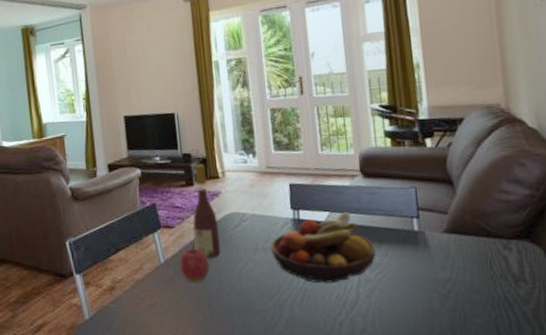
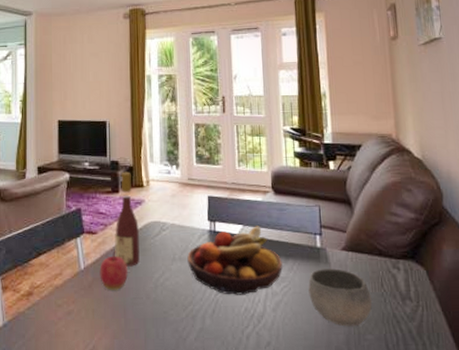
bowl: none [405,252,480,312] -> present [308,268,372,327]

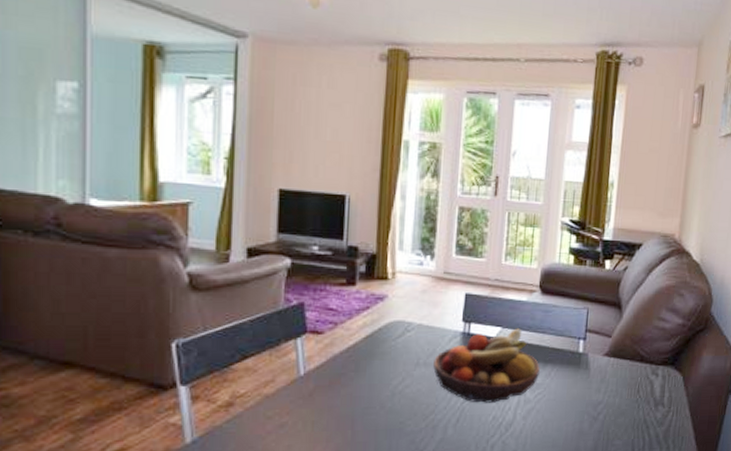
apple: present [99,249,128,290] -> none [324,352,360,399]
wine bottle: present [115,172,140,267] -> none [345,260,378,372]
bowl: present [308,268,372,327] -> none [563,375,626,433]

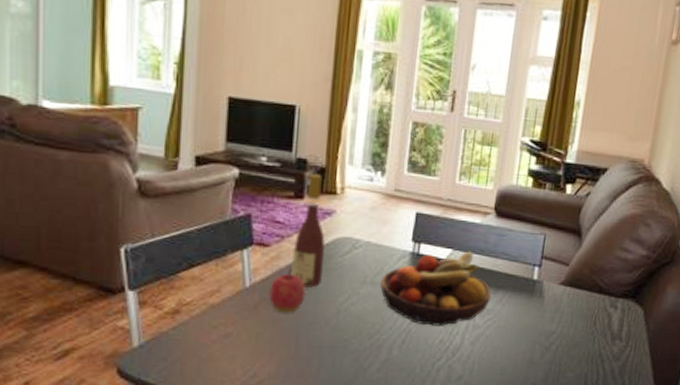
apple: none [324,352,360,399] -> present [269,266,306,313]
wine bottle: none [345,260,378,372] -> present [291,173,325,288]

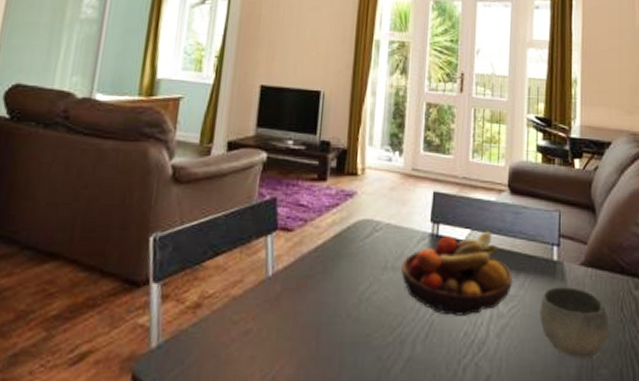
apple: present [269,266,306,313] -> none [291,252,327,305]
wine bottle: present [291,173,325,288] -> none [313,155,347,275]
bowl: none [514,303,581,364] -> present [540,287,609,358]

